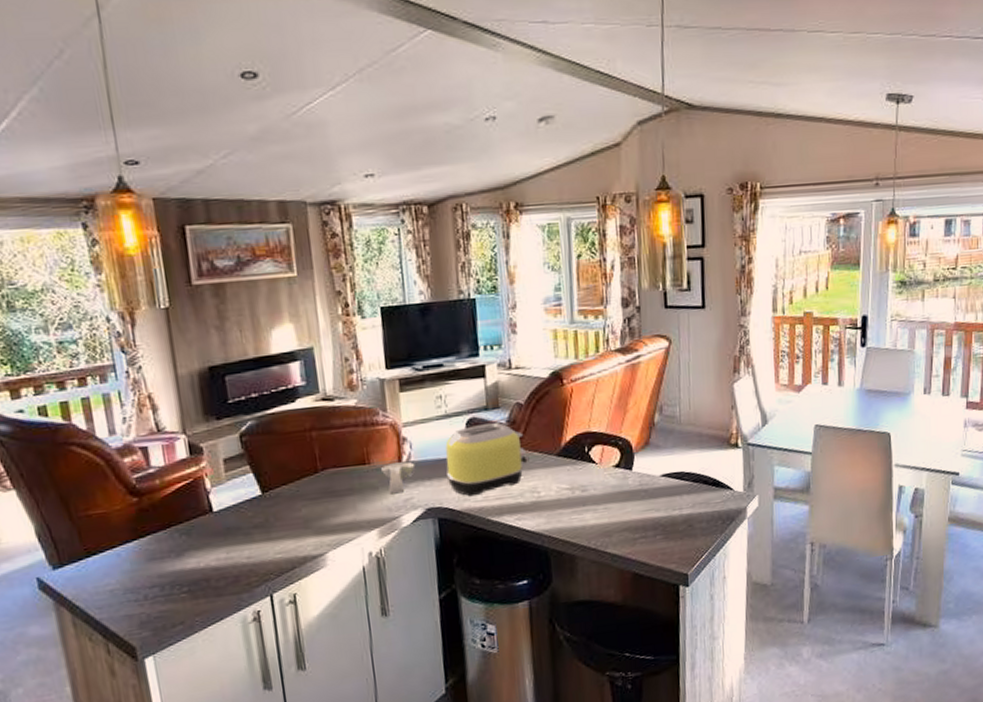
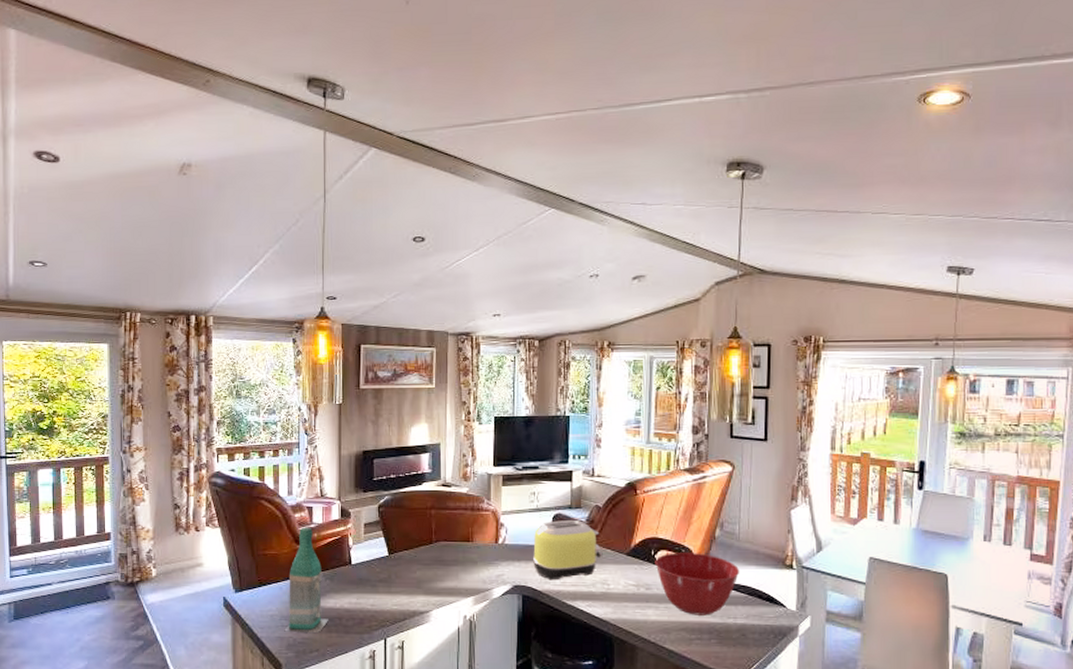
bottle: none [127,473,192,608] -> present [284,527,328,632]
spoon rest: present [381,461,416,494] -> none [481,543,508,569]
mixing bowl: none [589,443,684,513] -> present [655,553,740,616]

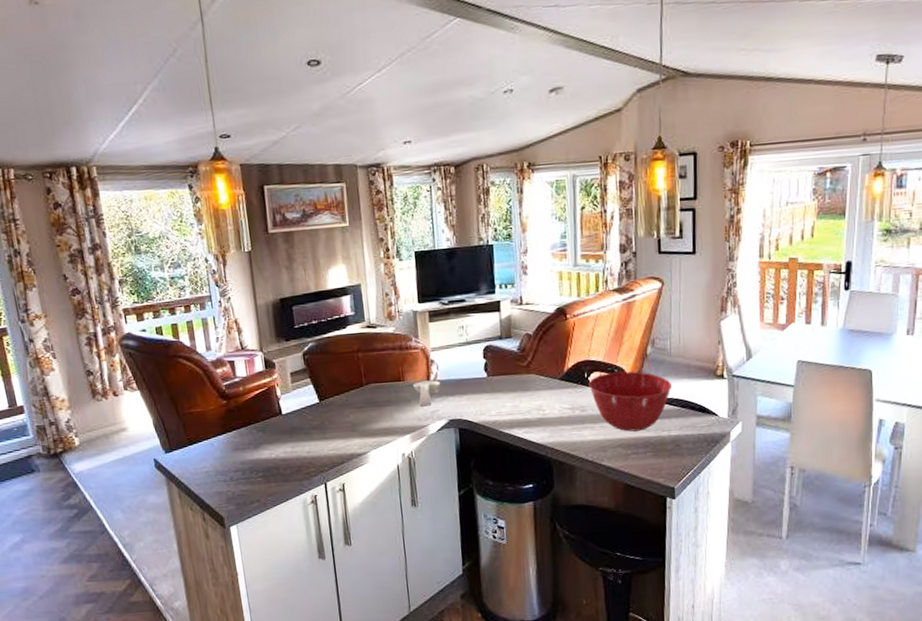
bottle: present [284,527,328,632] -> none [218,381,265,486]
spoon rest: none [481,543,508,569] -> present [413,380,441,407]
toaster: present [532,520,603,580] -> none [465,350,536,412]

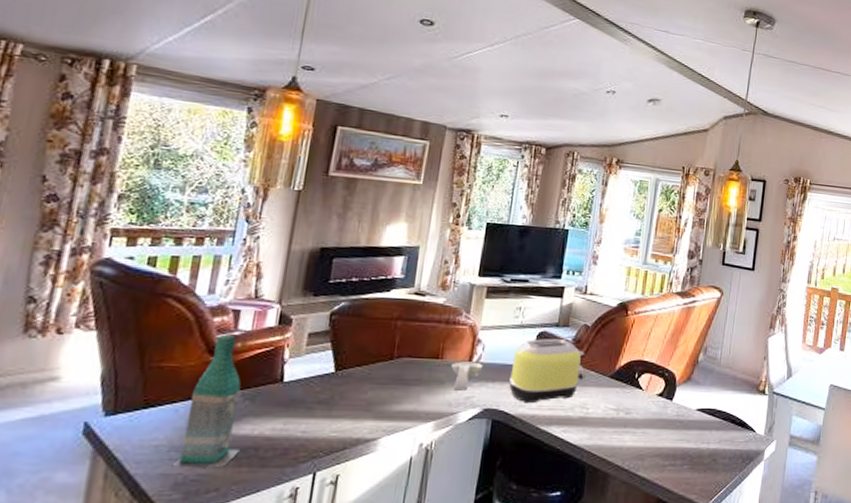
bottle: none [218,381,265,486] -> present [172,334,242,467]
toaster: none [465,350,536,412] -> present [508,338,586,404]
mixing bowl: present [588,371,673,432] -> none [637,376,718,441]

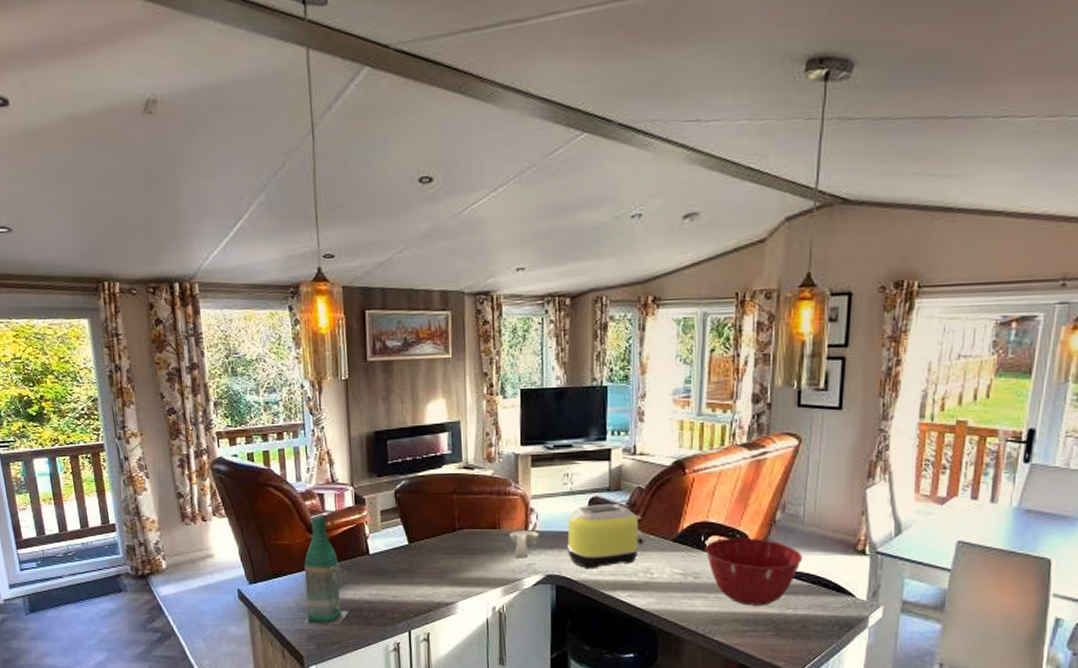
mixing bowl: none [637,376,718,441] -> present [705,538,803,606]

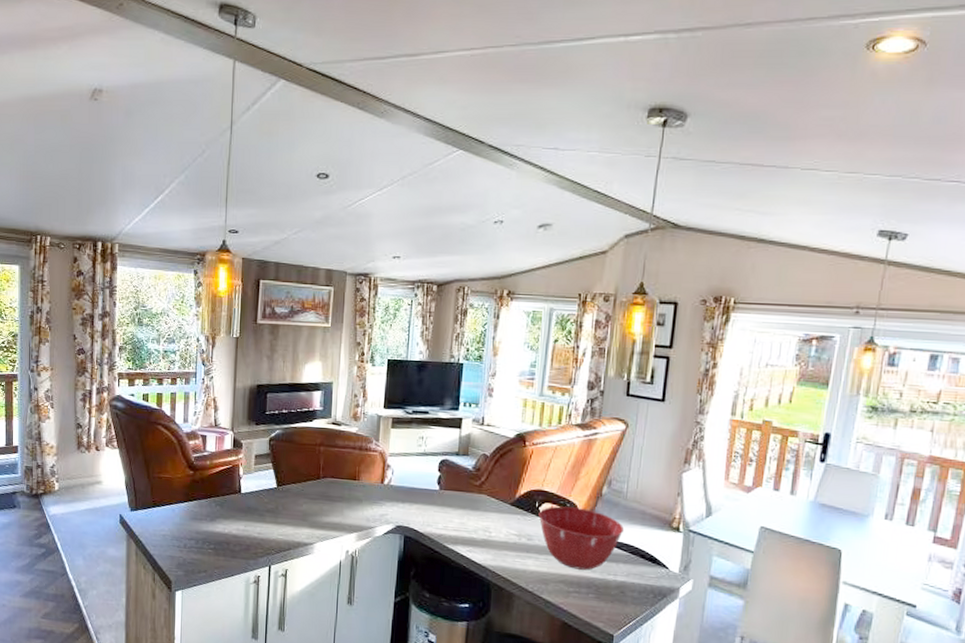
bottle: present [303,515,349,625] -> none [175,454,217,555]
spoon rest: present [510,530,540,558] -> none [367,483,394,509]
toaster: present [566,504,646,569] -> none [416,466,487,524]

